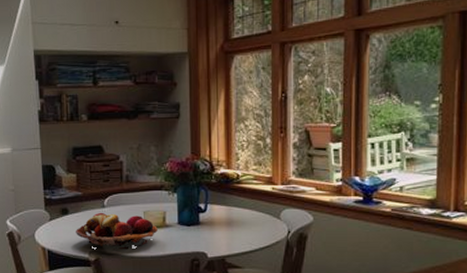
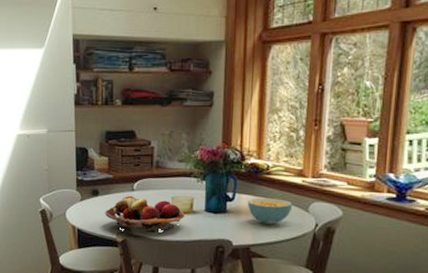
cereal bowl: none [219,207,265,234] -> present [247,198,293,225]

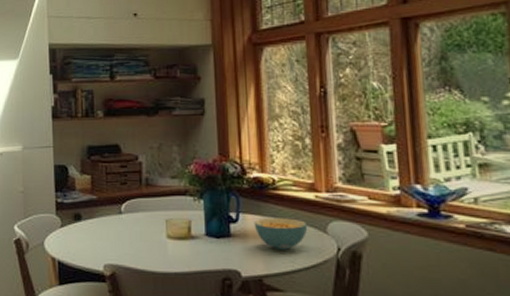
fruit basket: present [105,195,185,233] -> none [89,219,182,264]

